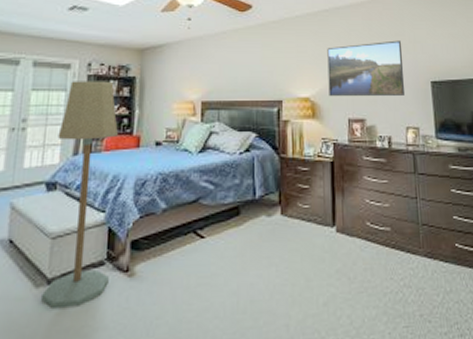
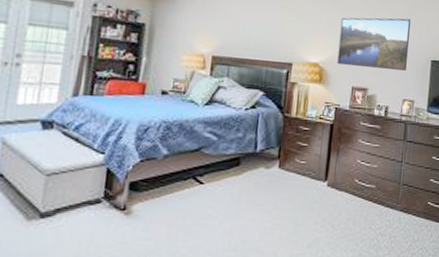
floor lamp: present [41,81,118,310] -> none [33,20,123,241]

